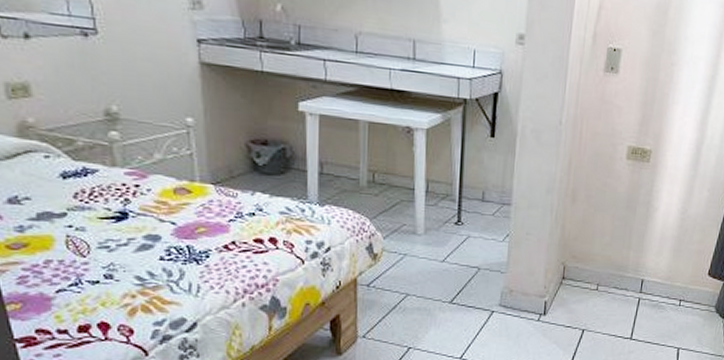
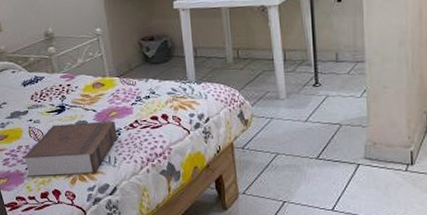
book: none [52,236,204,303] -> present [23,120,118,176]

